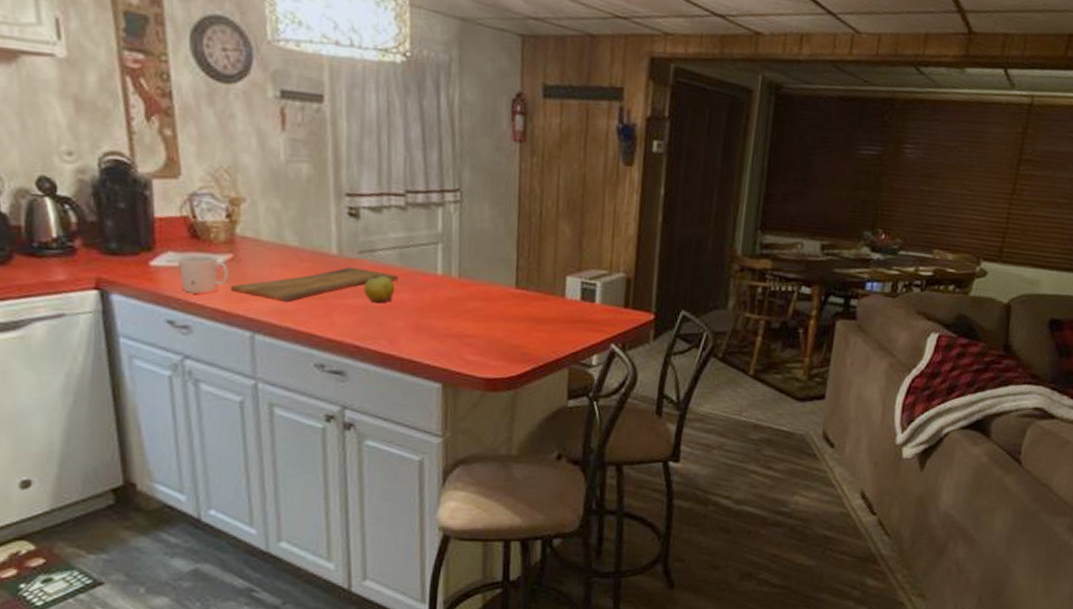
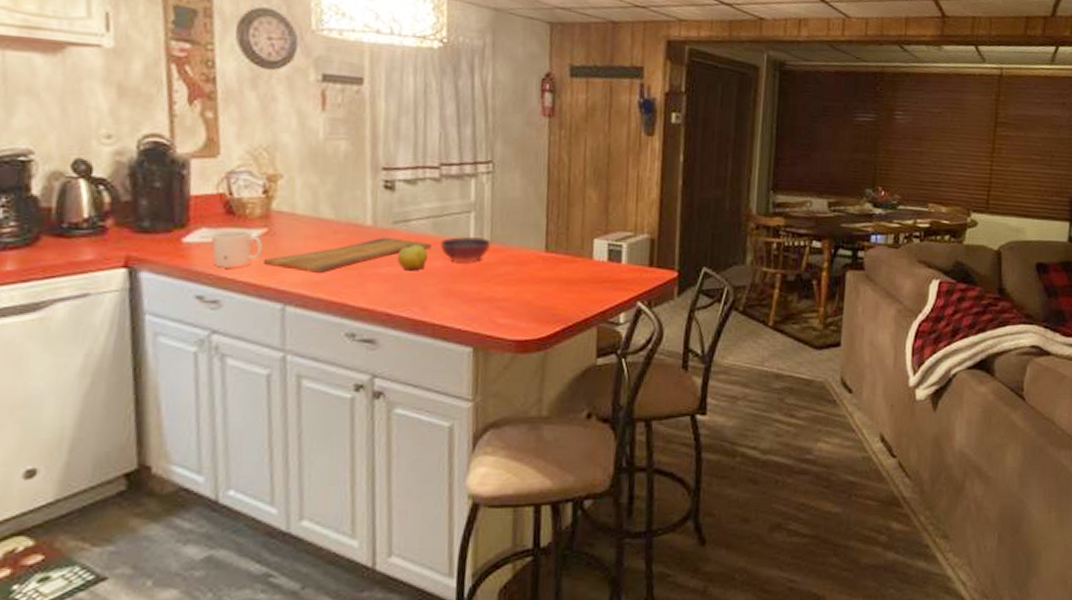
bowl: none [406,269,460,298] -> present [439,237,492,264]

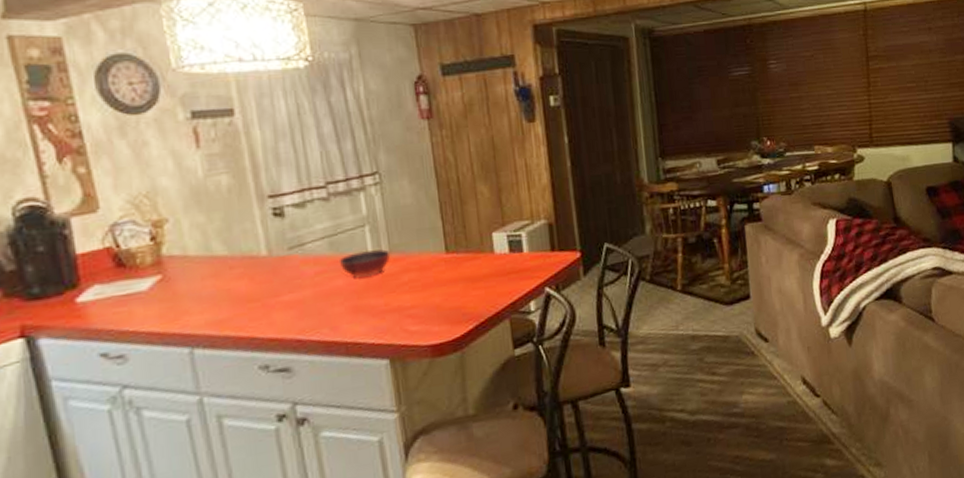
mug: present [211,230,264,270] -> none [105,280,161,323]
cutting board: present [264,237,433,273] -> none [164,263,332,312]
fruit: present [396,244,429,271] -> none [297,266,330,295]

